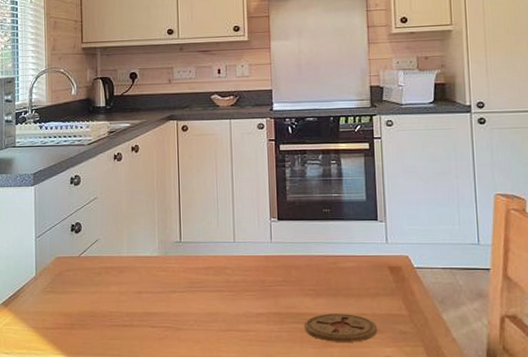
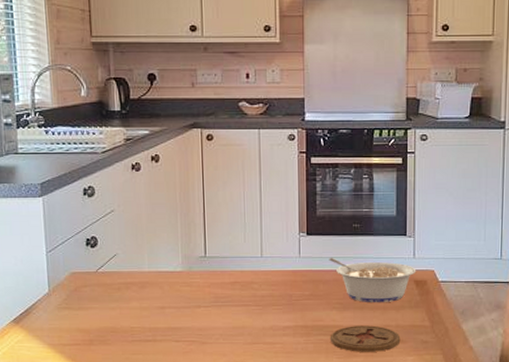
legume: none [300,242,390,290] -> present [329,257,417,303]

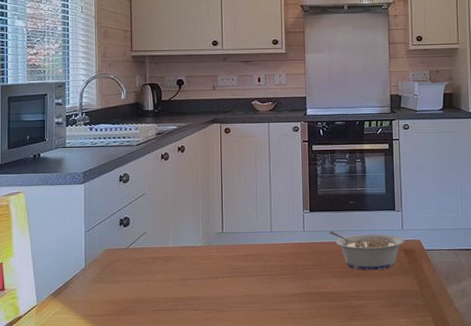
coaster: present [331,325,401,352] -> none [332,291,394,316]

